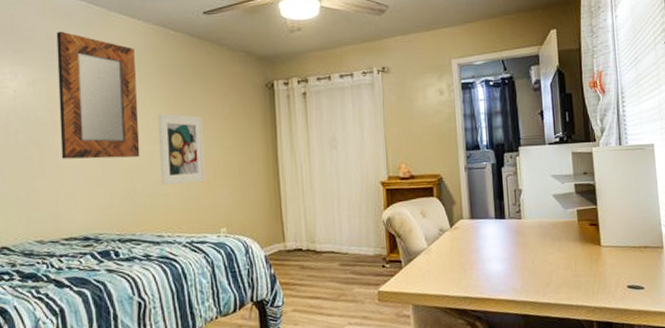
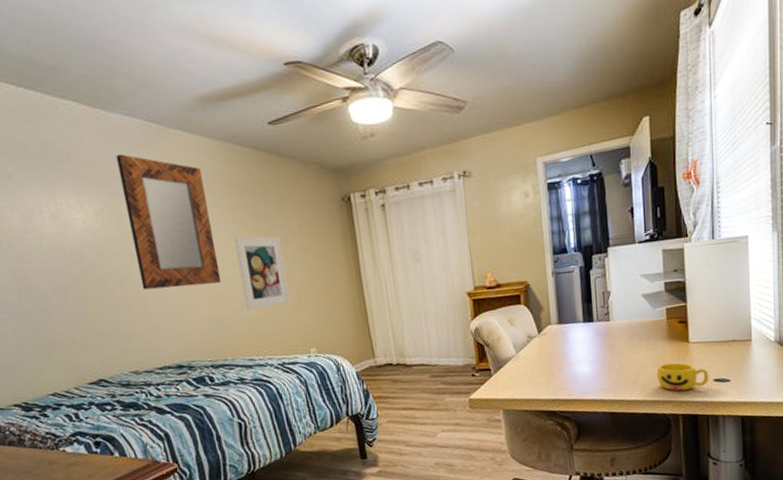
cup: none [569,266,623,296] -> present [656,362,709,391]

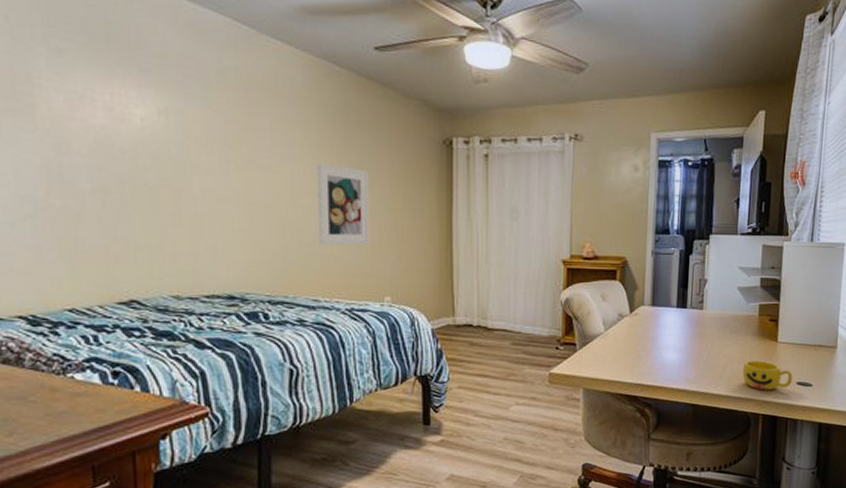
home mirror: present [115,154,222,290] -> none [194,51,295,210]

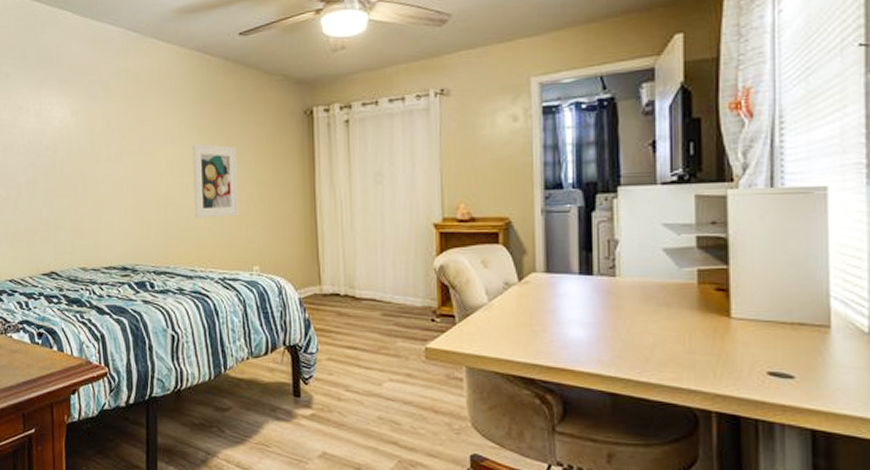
cup: present [742,360,793,390] -> none [680,341,761,381]

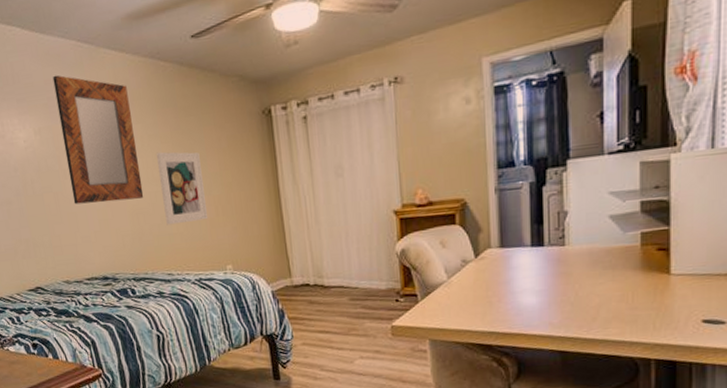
home mirror: none [97,59,175,190] -> present [52,75,144,205]

